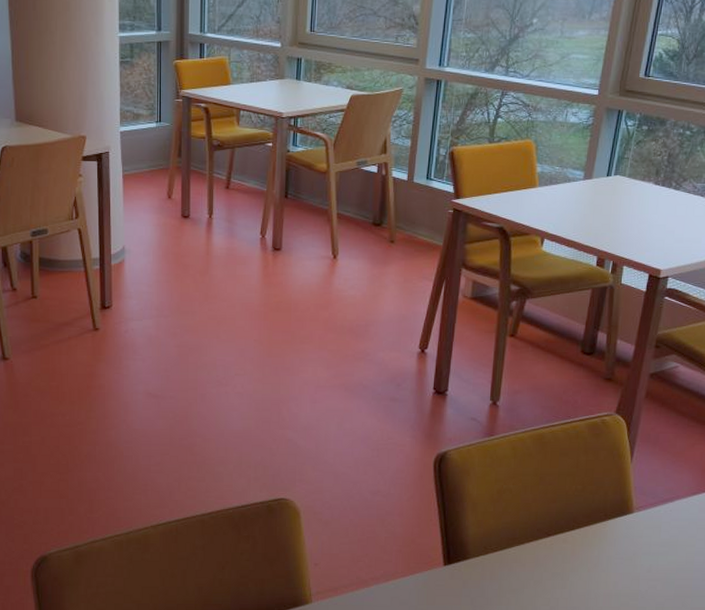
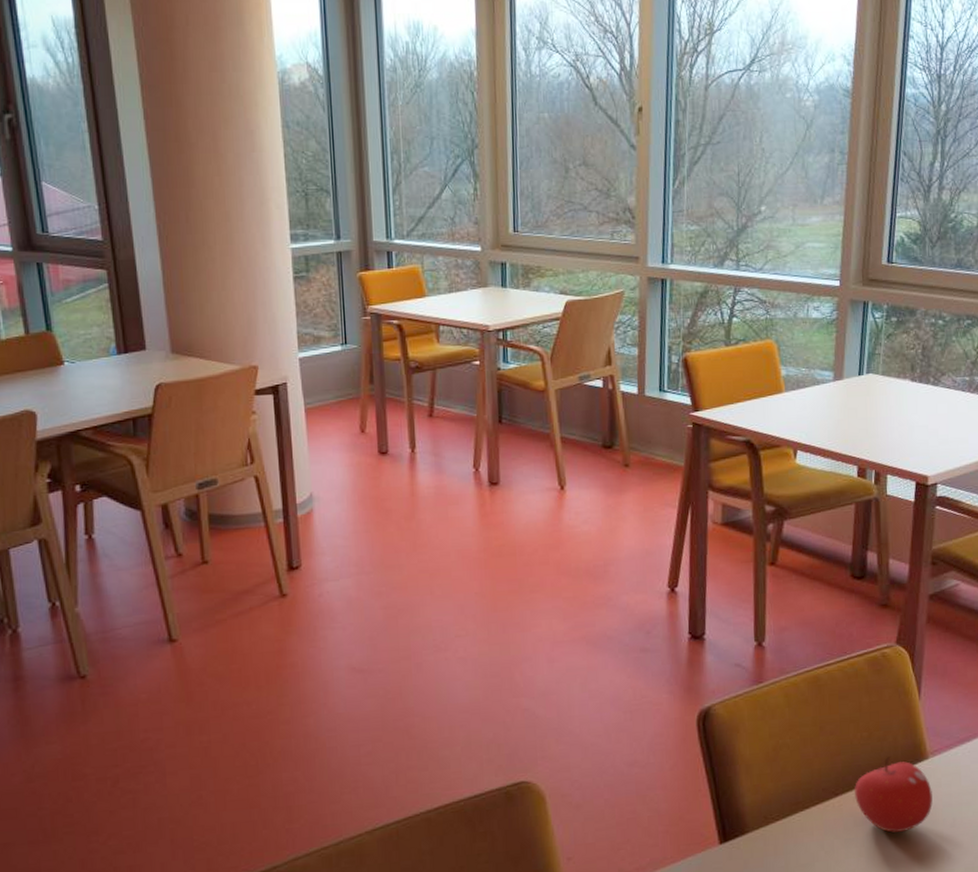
fruit: none [564,508,634,571] -> present [853,756,933,833]

